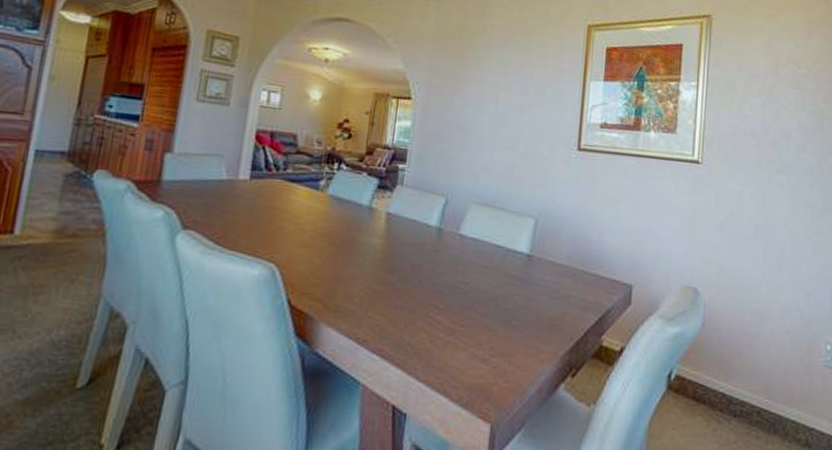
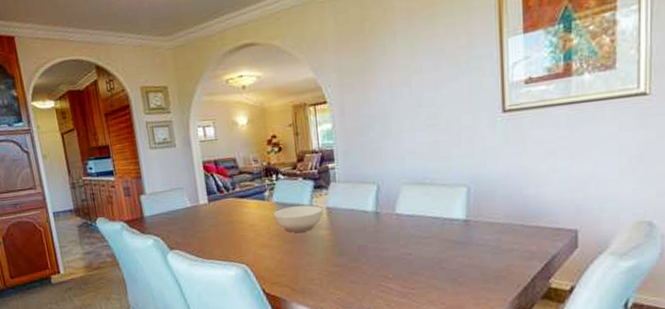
bowl: none [323,203,382,236] -> present [273,205,323,233]

